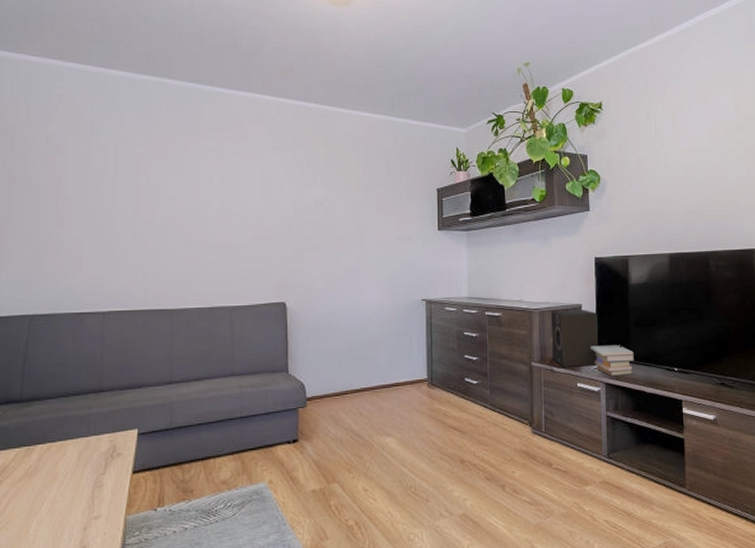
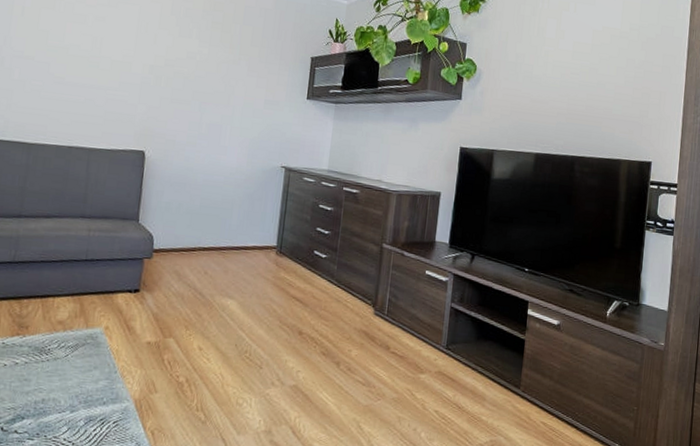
studio monitor: present [551,310,598,367] -> none [404,195,455,256]
books: present [591,345,634,376] -> none [444,235,487,270]

